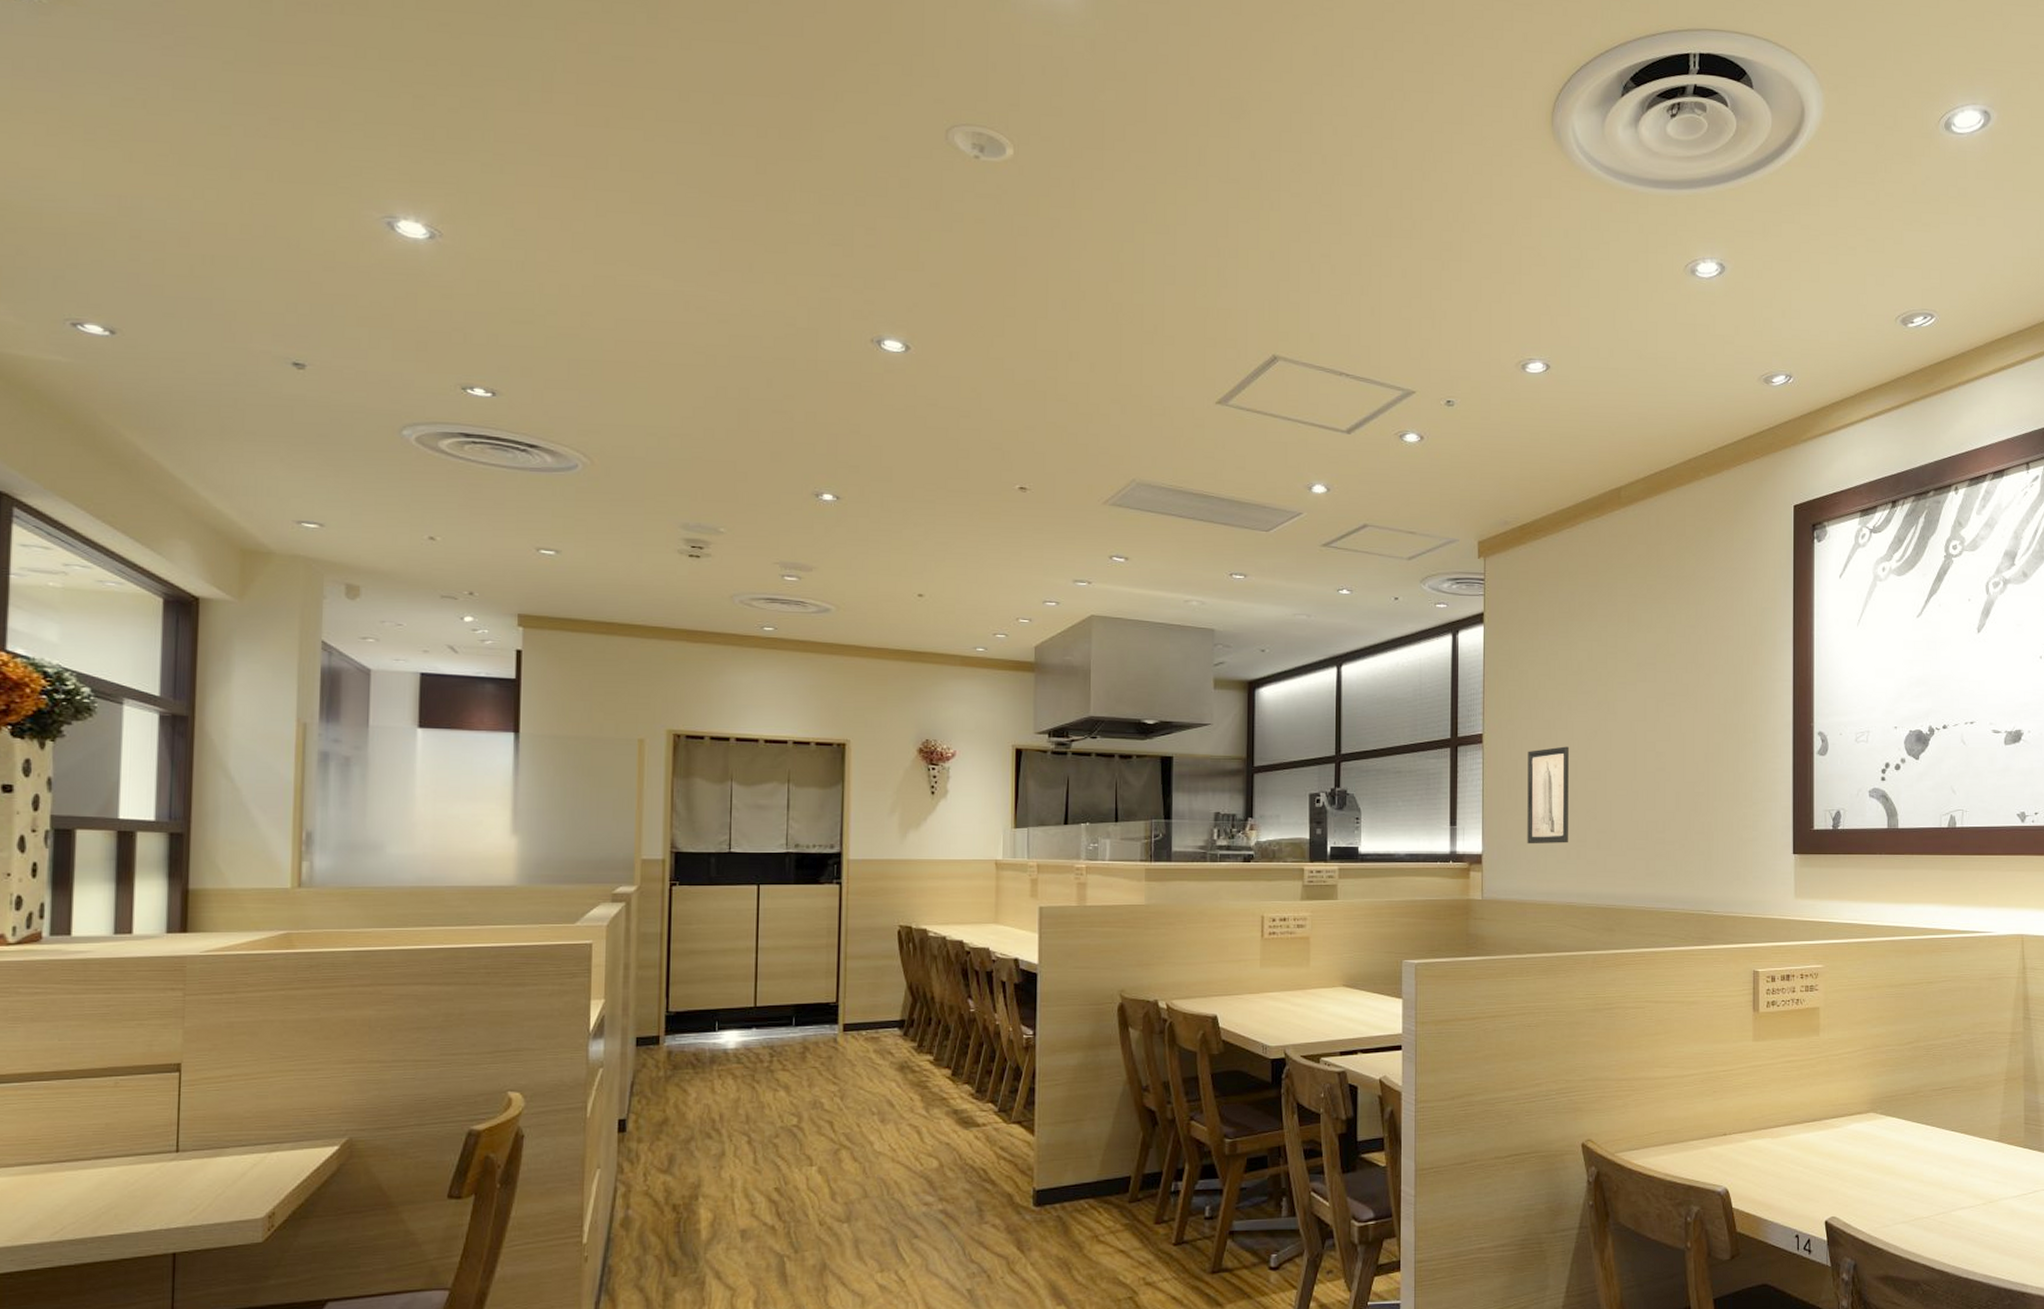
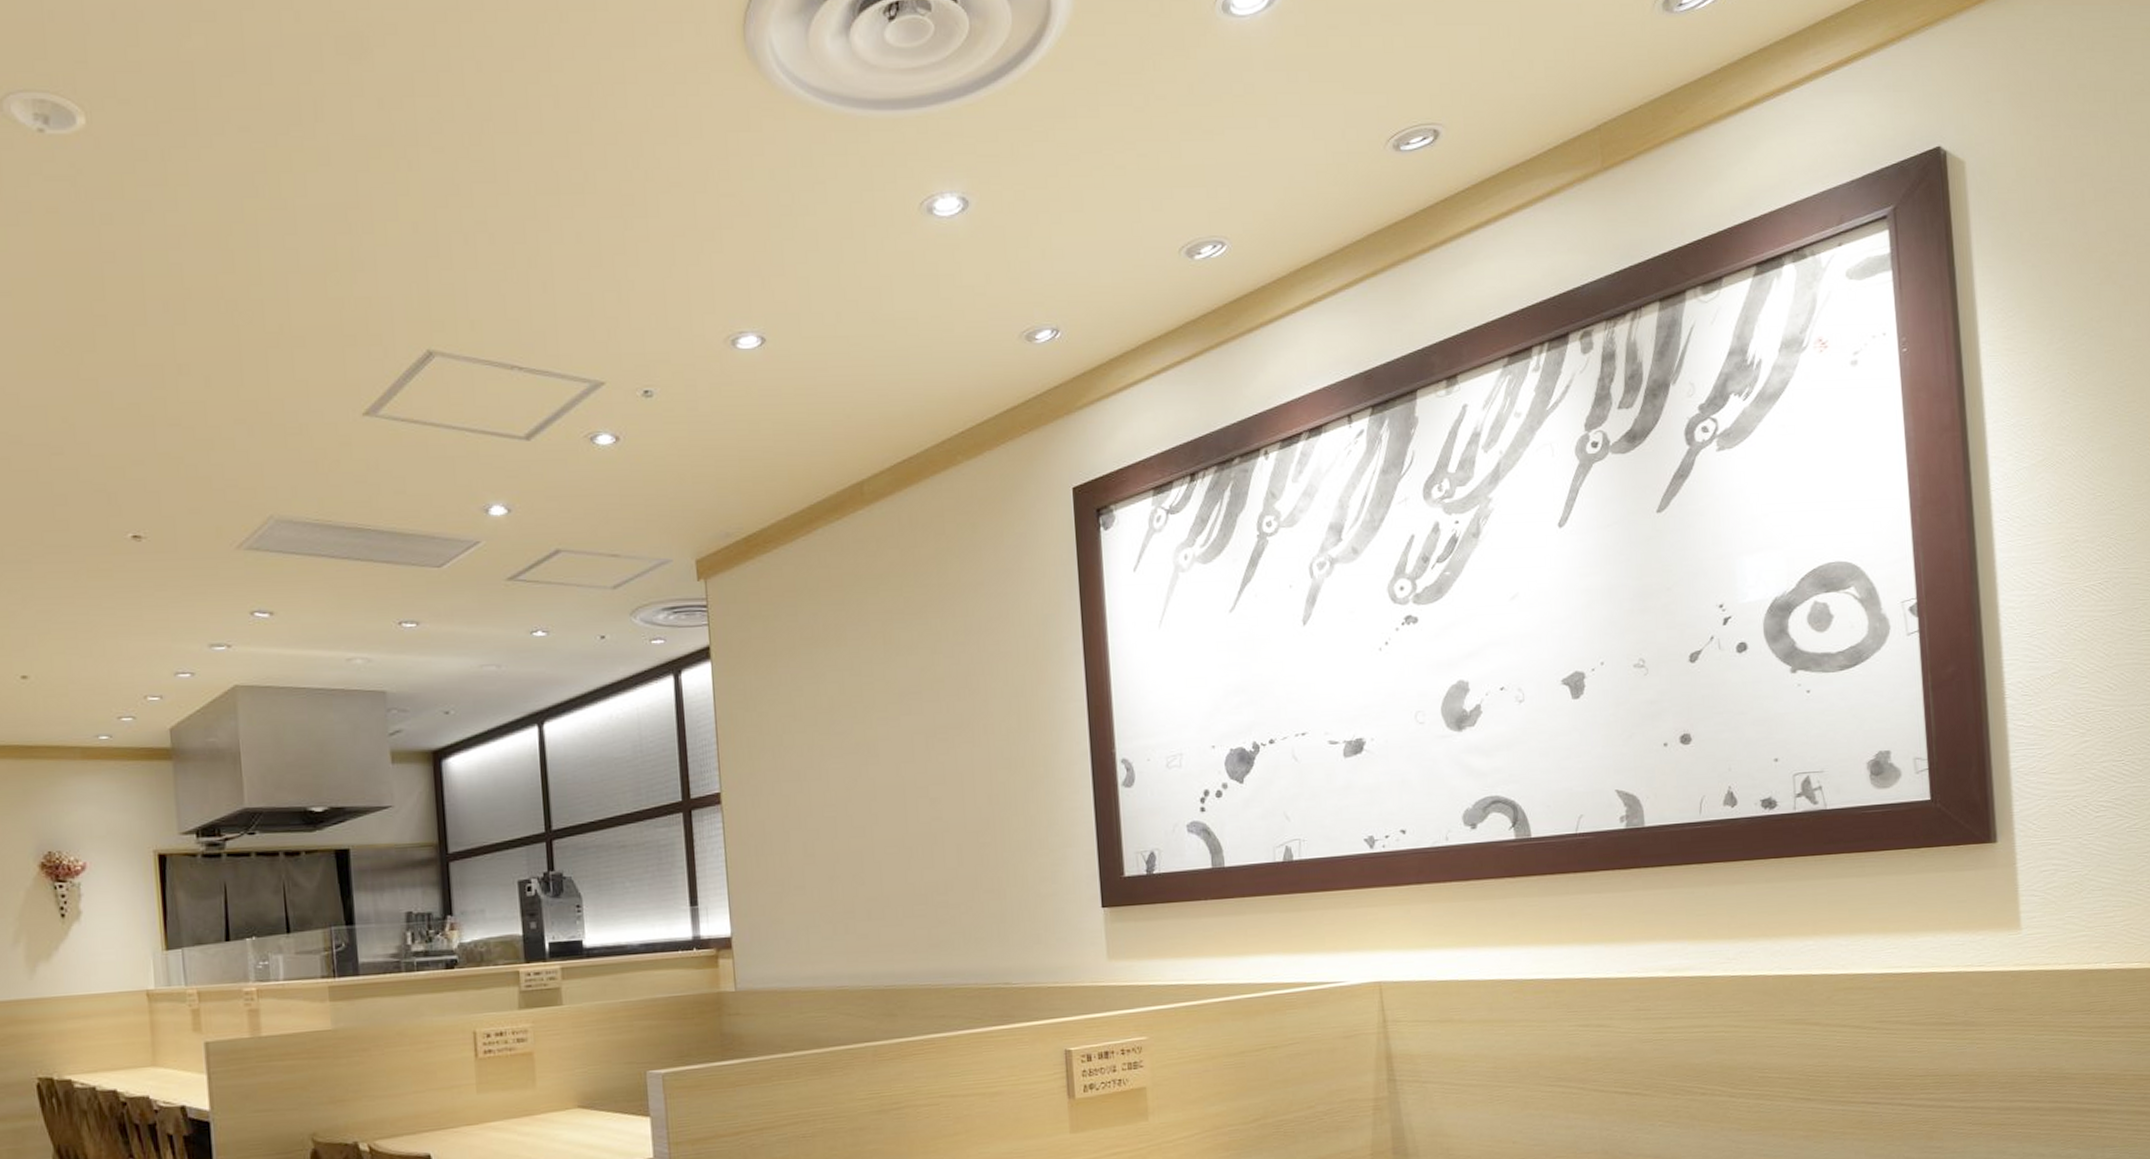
wall art: present [1527,746,1569,844] -> none [776,800,833,921]

